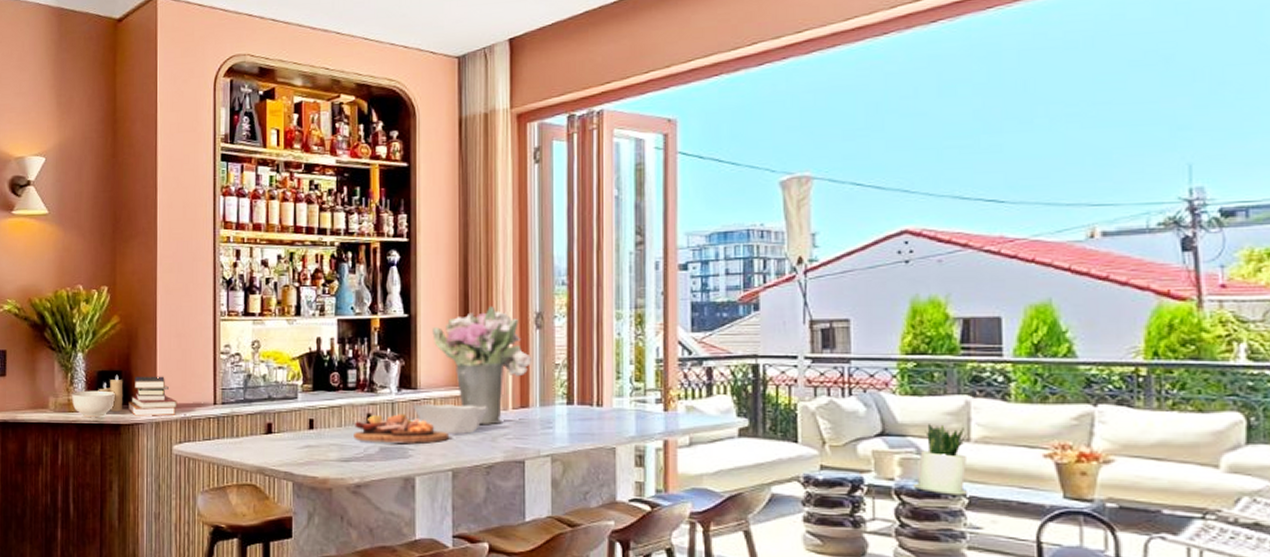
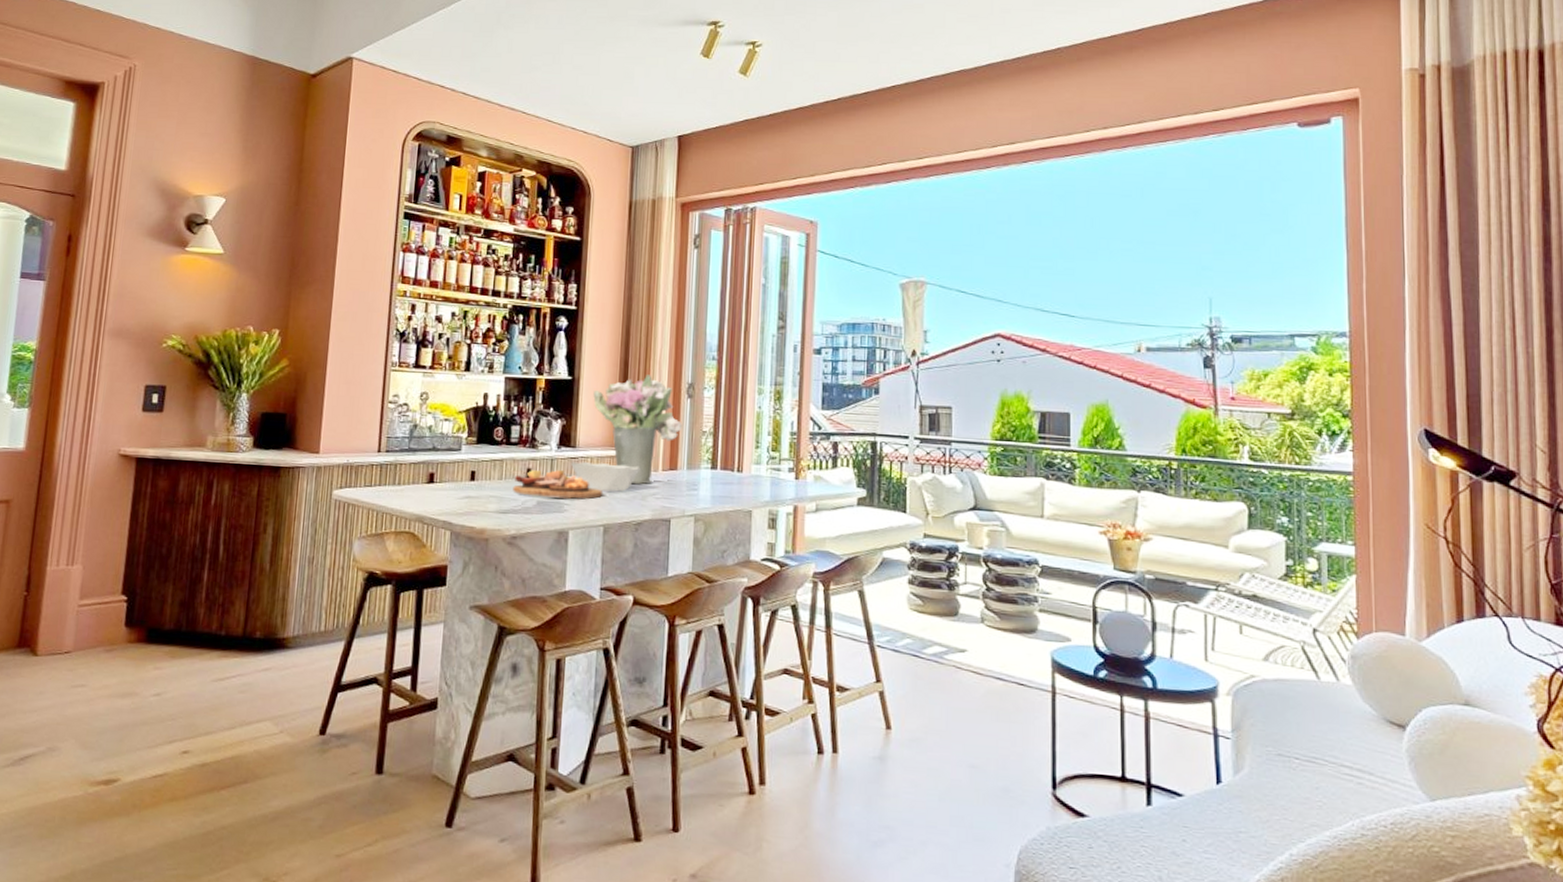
bowl: present [71,390,116,417] -> none [231,431,279,459]
candle: present [98,374,124,412] -> none [260,417,288,454]
books: present [128,376,177,416] -> none [290,419,341,461]
planter: present [913,424,968,496] -> none [997,501,1042,565]

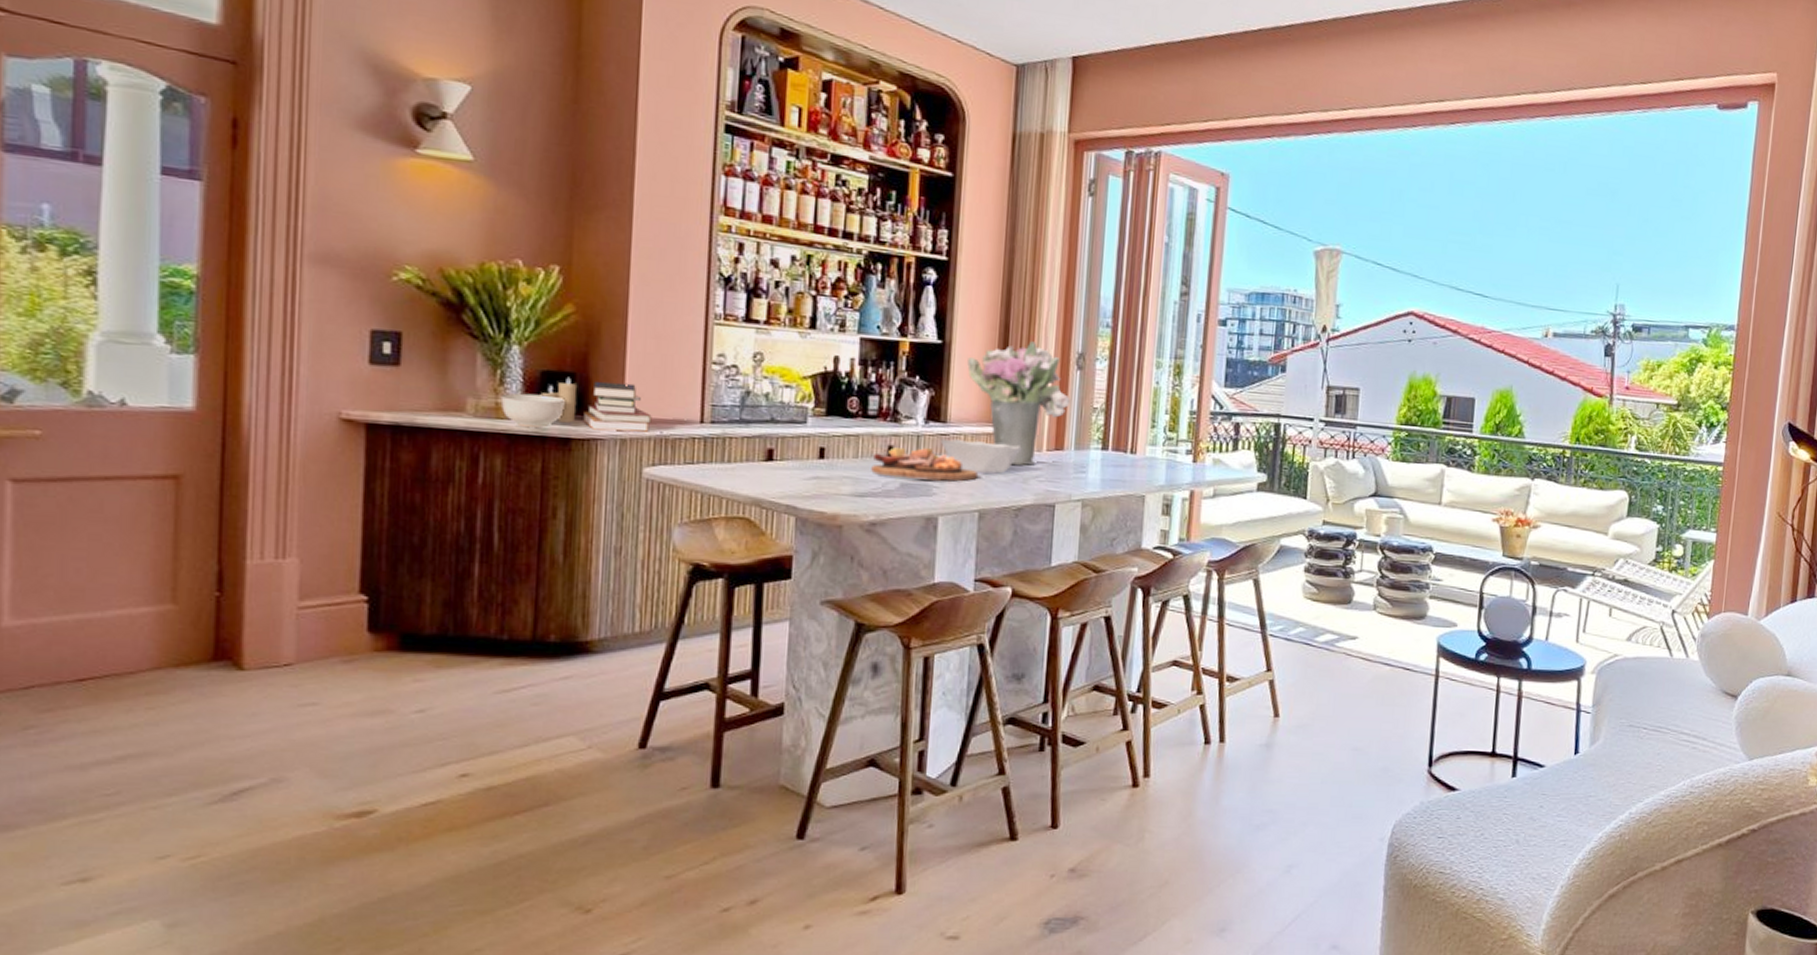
bowl: none [231,431,279,459] -> present [500,393,567,428]
candle: none [260,417,288,454] -> present [540,377,578,423]
books: none [290,419,341,461] -> present [583,381,652,432]

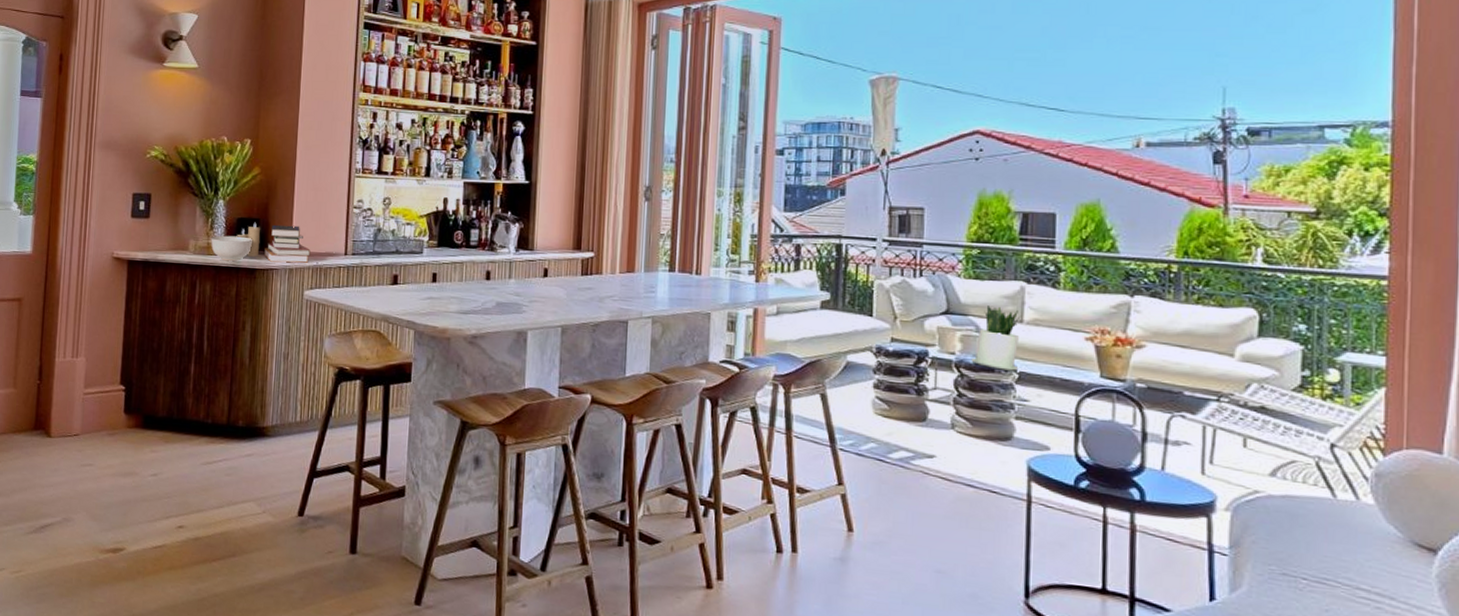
food platter: present [871,447,979,482] -> none [473,272,561,301]
bowl: present [940,438,1022,474] -> none [528,264,598,294]
flower bouquet: present [967,341,1071,466] -> none [550,178,640,287]
planter: none [1394,488,1440,552] -> present [971,305,1021,371]

